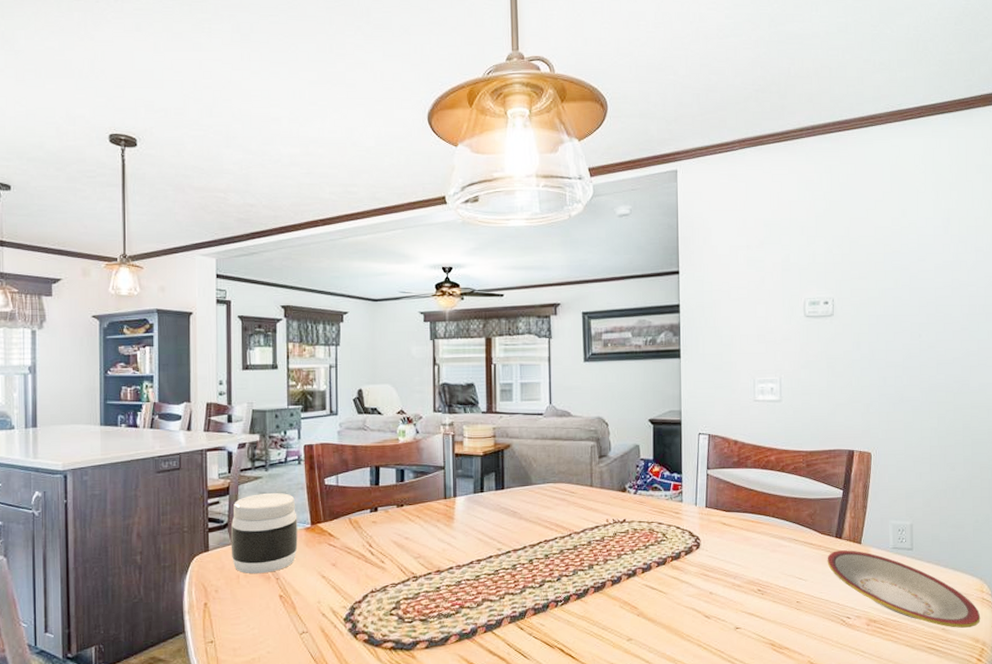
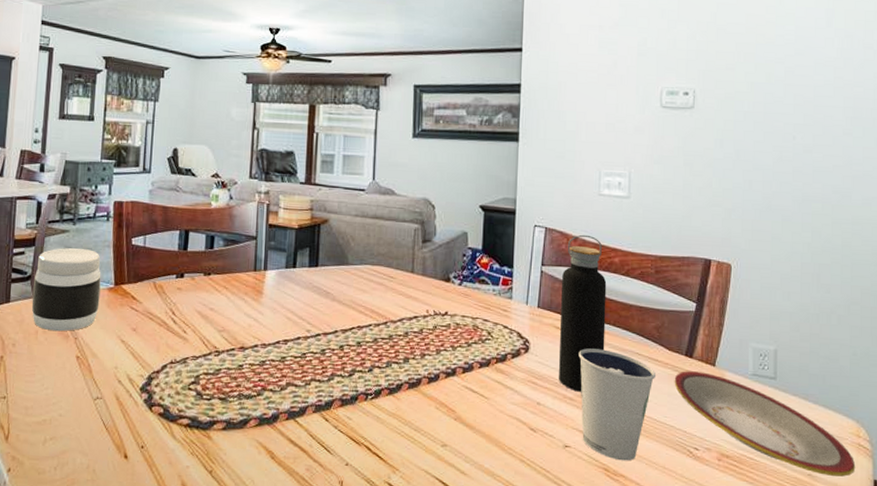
water bottle: none [726,438,766,579] -> present [559,234,607,392]
dixie cup: none [743,539,811,636] -> present [578,348,655,461]

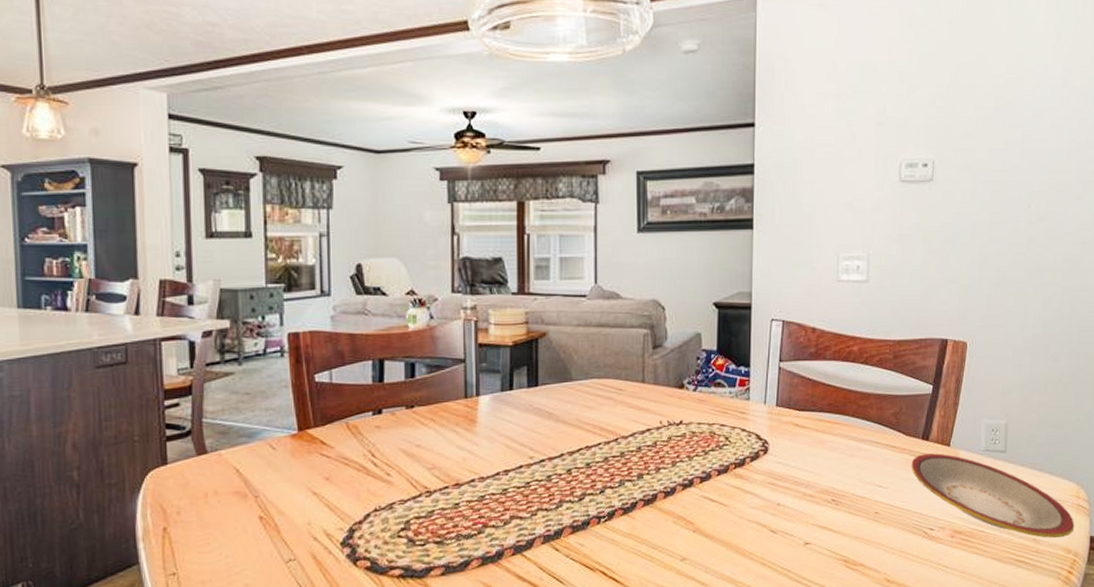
jar: present [31,247,101,332] -> none [195,391,282,492]
water bottle: present [559,234,607,392] -> none [798,324,846,488]
dixie cup: present [578,348,655,461] -> none [818,442,893,551]

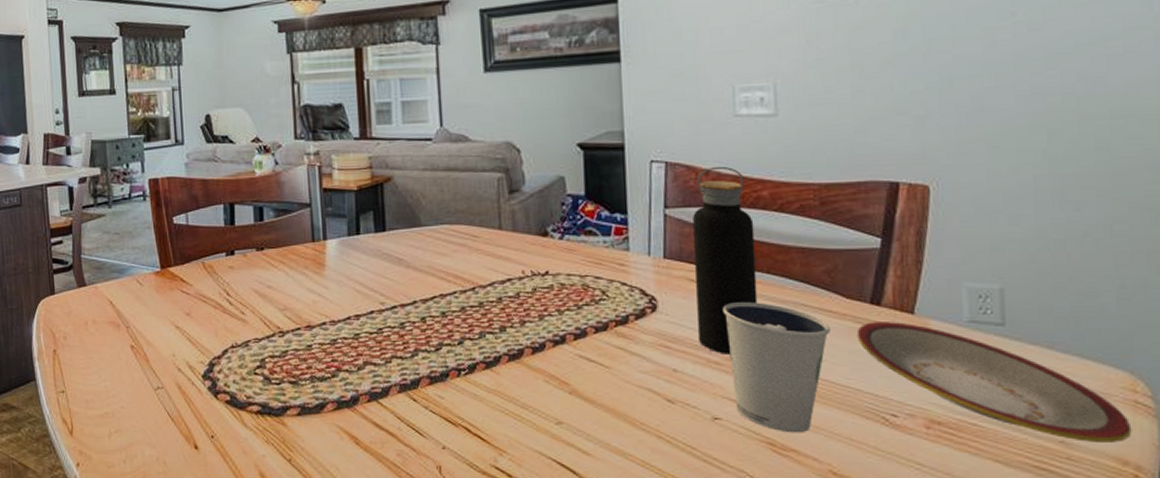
water bottle: none [798,324,846,488] -> present [693,166,758,354]
dixie cup: none [818,442,893,551] -> present [722,302,830,433]

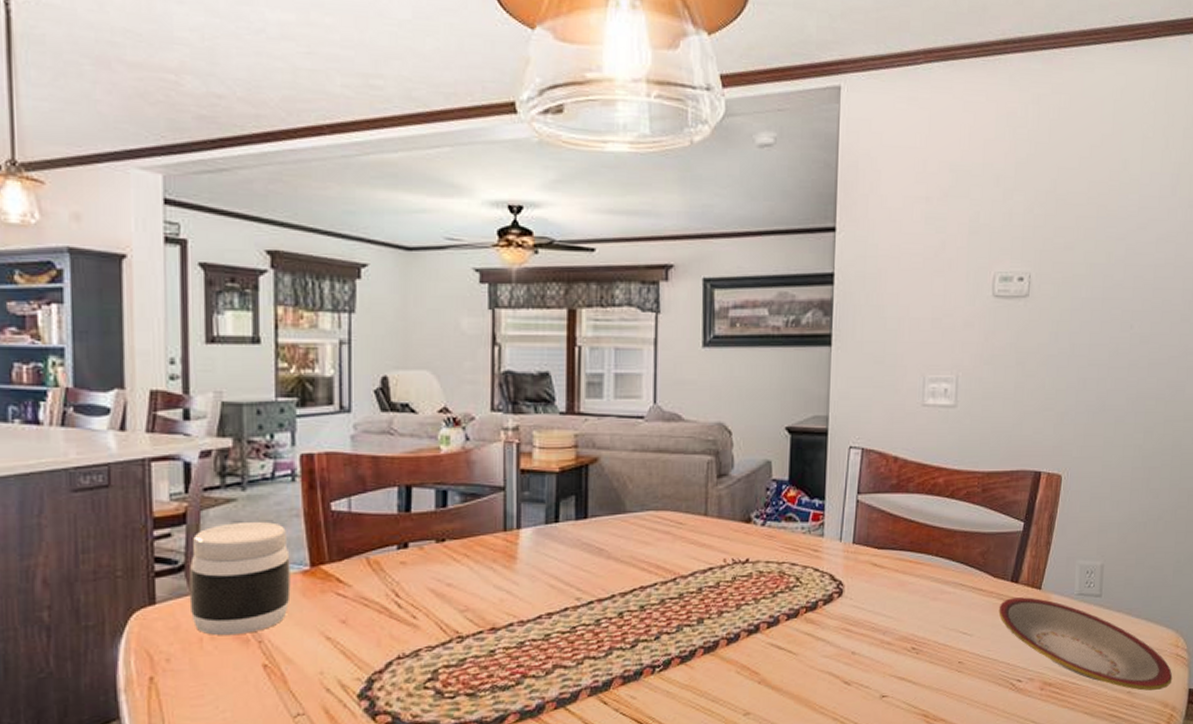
jar: none [75,232,148,321] -> present [188,521,291,636]
water bottle: present [693,166,758,354] -> none [876,453,930,635]
dixie cup: present [722,302,830,433] -> none [897,583,979,704]

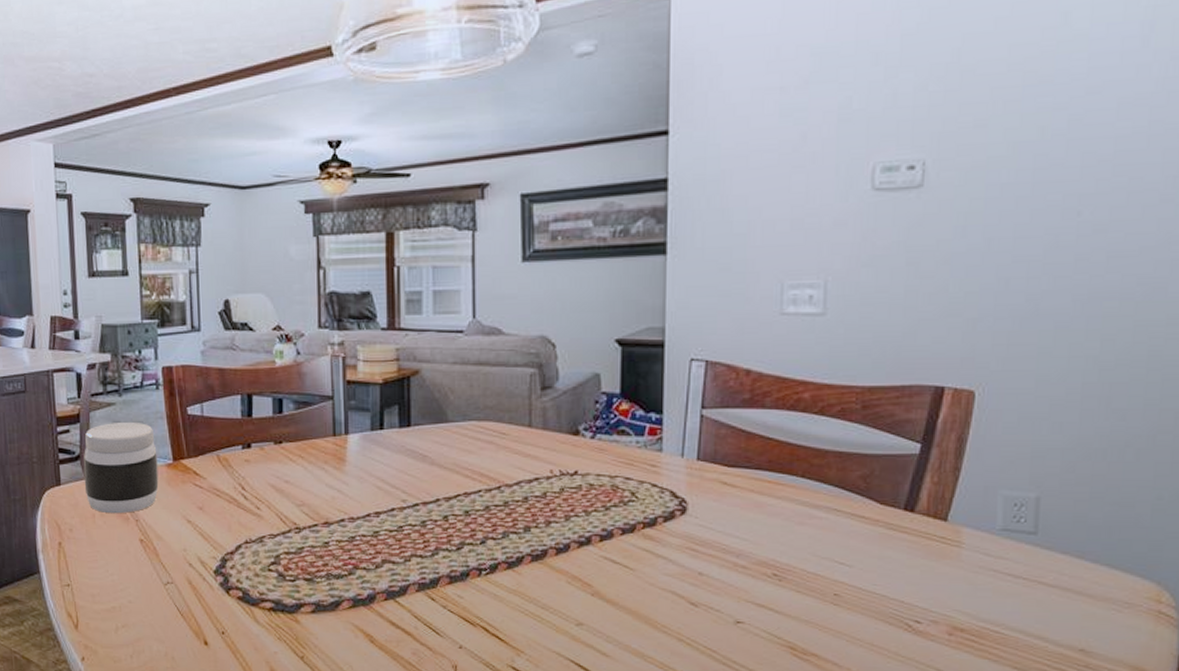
plate: present [998,597,1173,691] -> none [887,528,1153,652]

